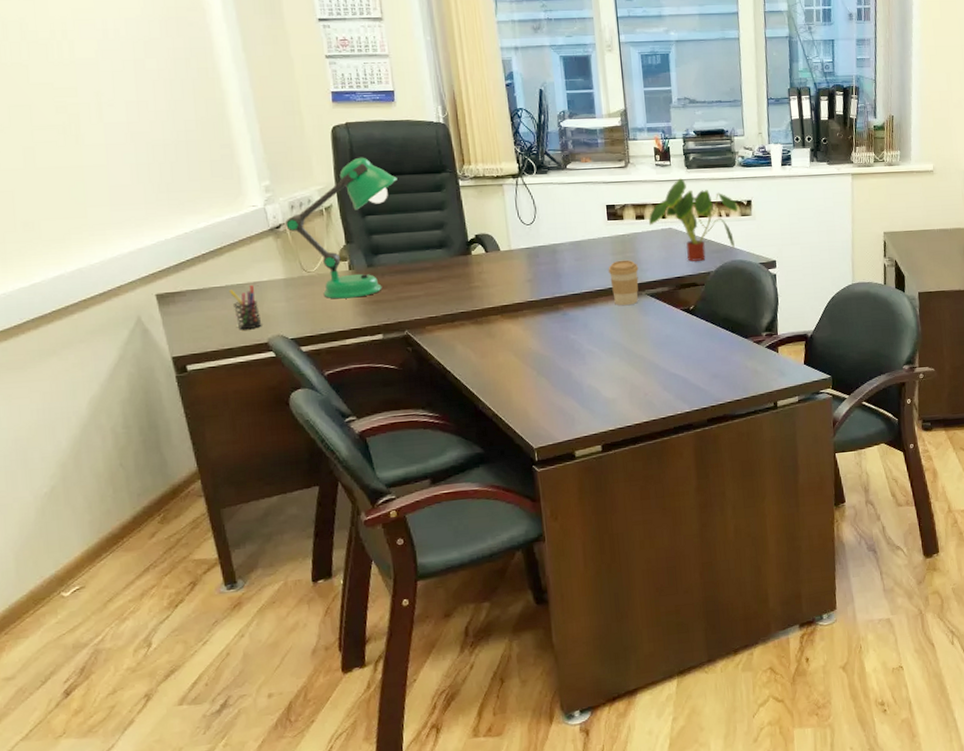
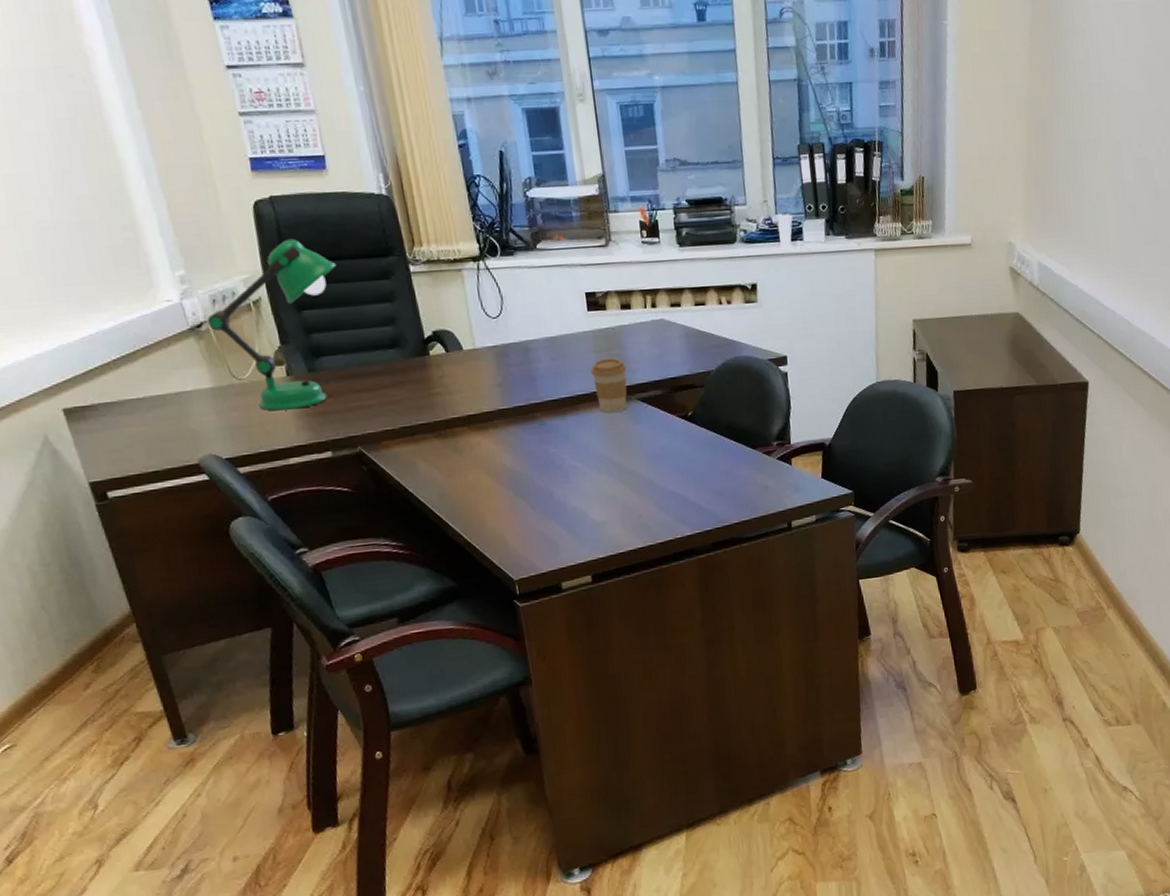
pen holder: present [228,284,262,330] -> none [148,395,191,450]
plant: present [648,178,738,262] -> none [635,258,742,360]

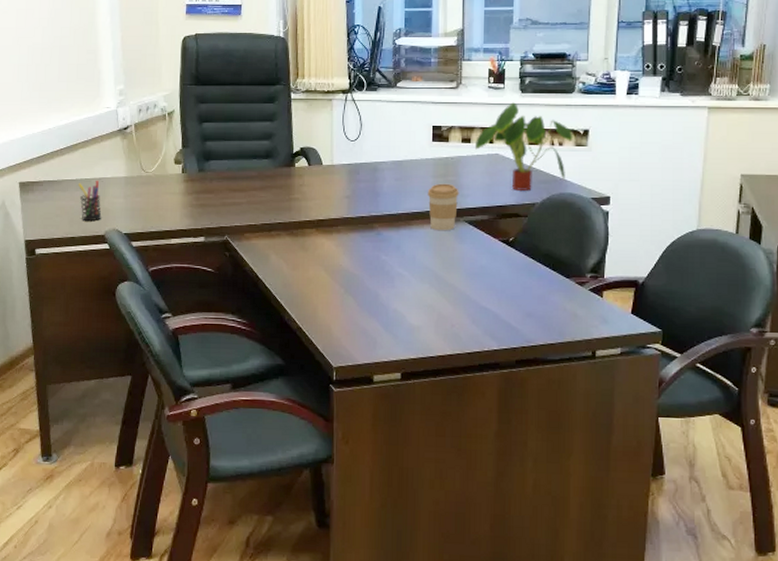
pen holder: none [148,395,191,450] -> present [78,180,102,222]
desk lamp: present [207,238,336,411] -> none [133,66,235,200]
plant: none [635,258,742,360] -> present [474,102,573,192]

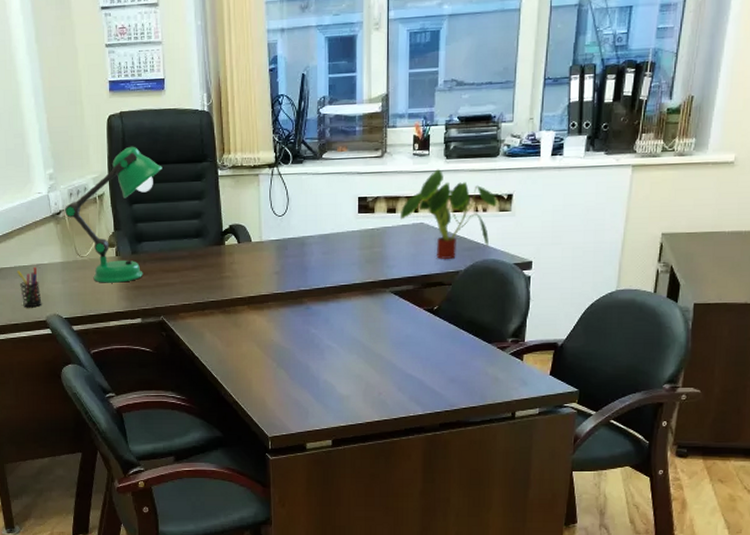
desk lamp: none [133,66,235,200] -> present [65,146,162,283]
coffee cup: present [427,183,459,231] -> none [354,255,385,303]

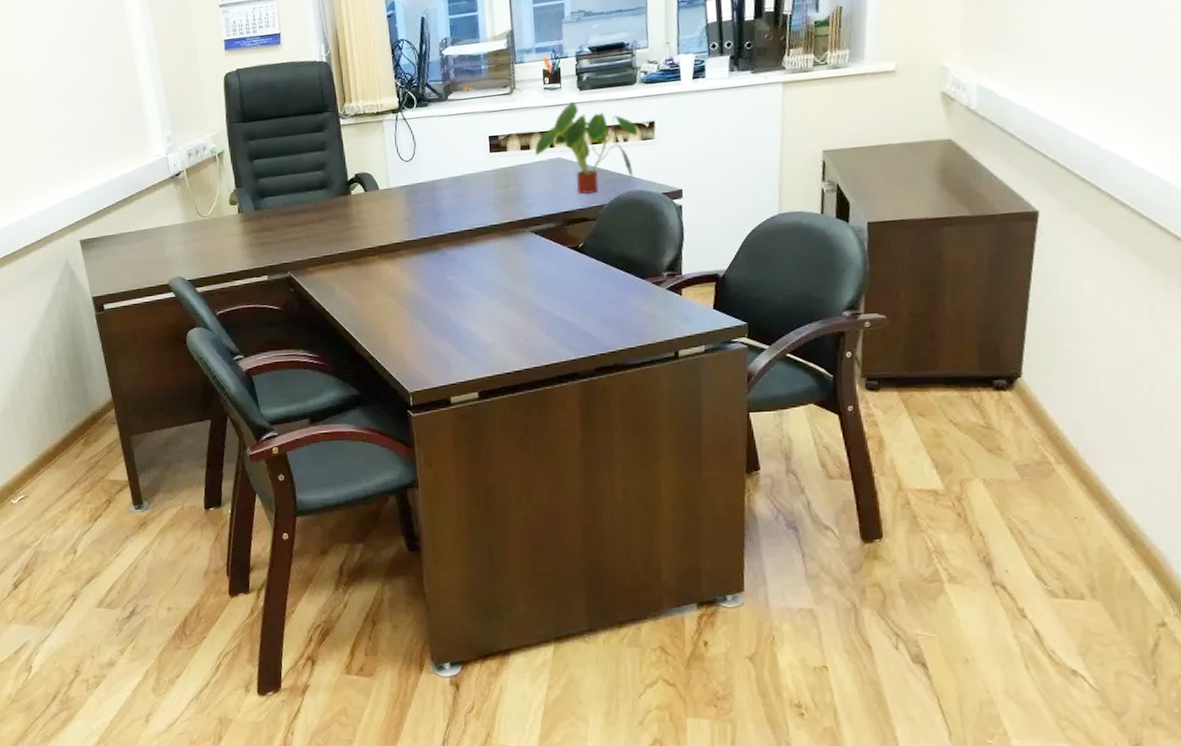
pen holder: present [16,266,42,308] -> none [137,229,164,272]
desk lamp: present [65,146,162,283] -> none [184,102,282,242]

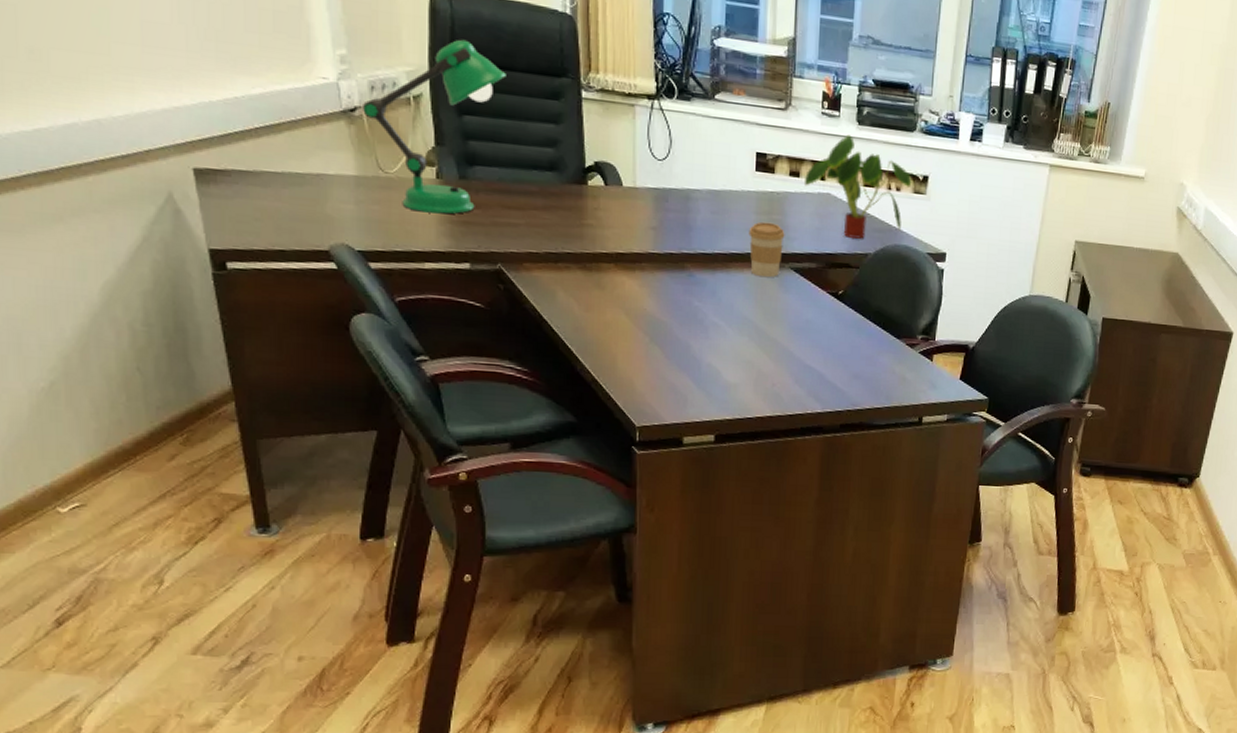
desk lamp: none [184,102,282,242] -> present [363,39,506,214]
coffee cup: none [489,194,523,245] -> present [748,221,785,278]

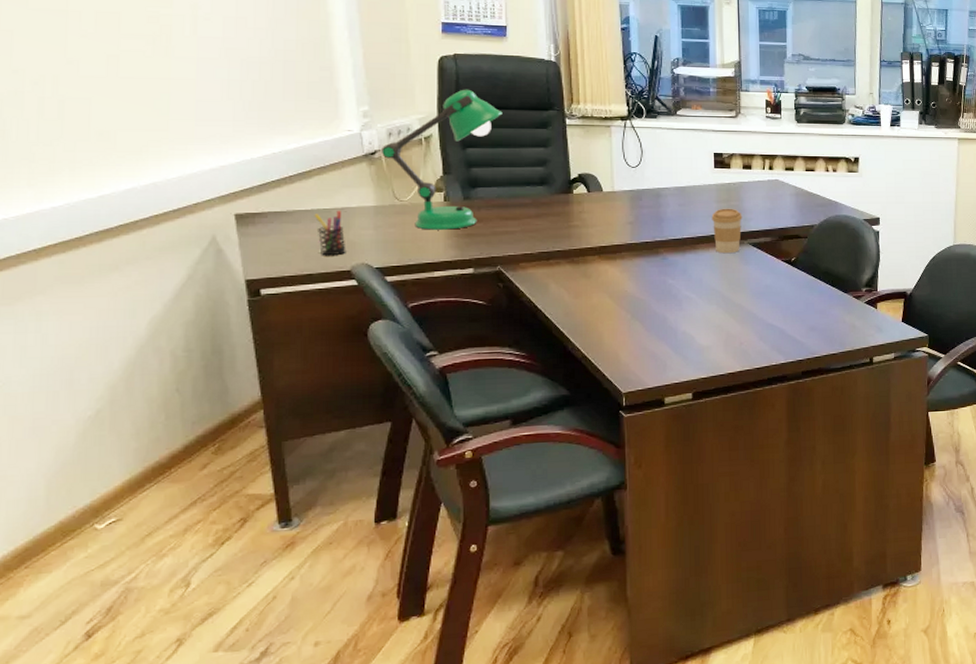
pen holder: none [285,176,324,231] -> present [314,210,346,256]
plant: present [803,134,912,240] -> none [755,131,846,215]

